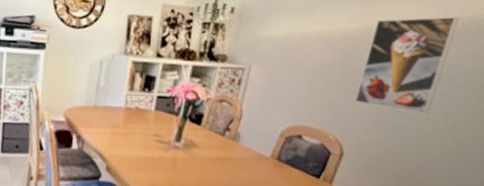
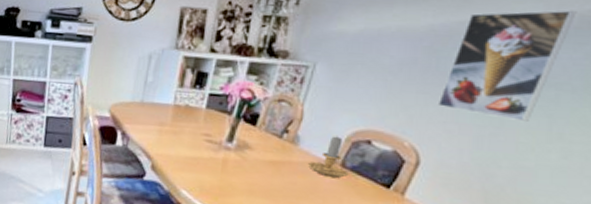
candle: none [249,132,284,172] -> present [308,136,349,179]

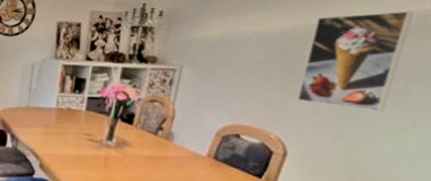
candle: present [308,136,349,179] -> none [184,131,222,171]

